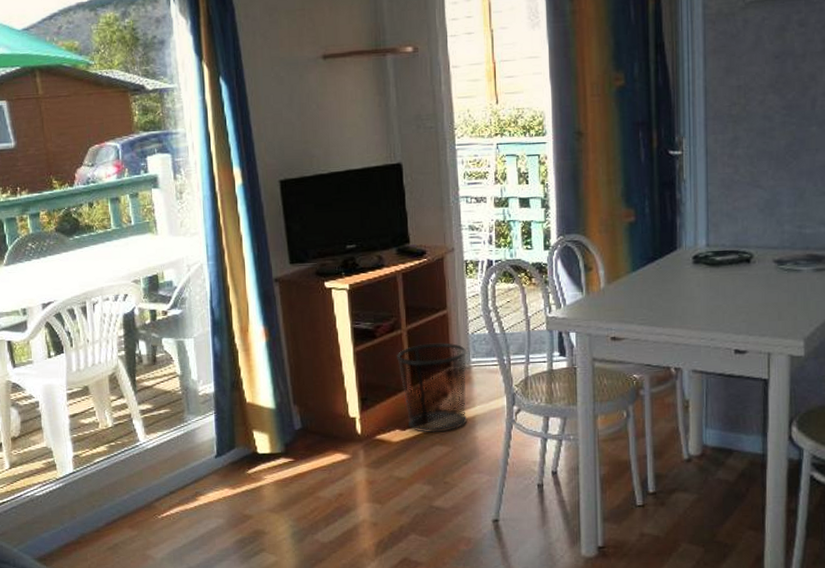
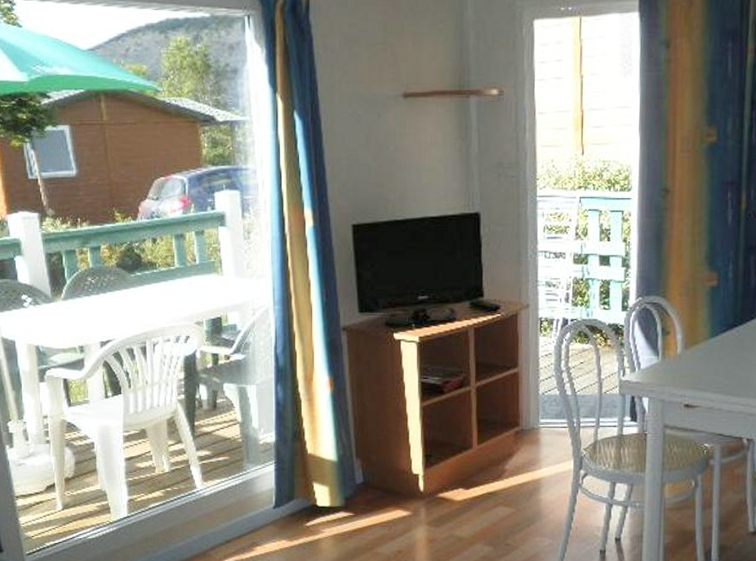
waste bin: present [396,343,468,433] -> none [463,402,536,494]

